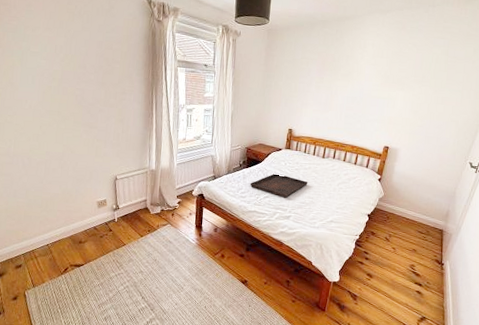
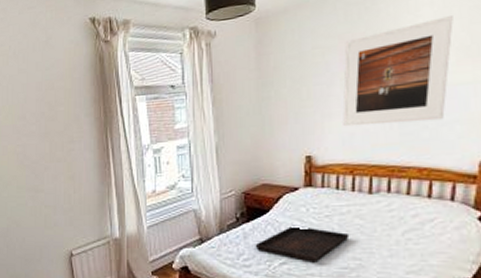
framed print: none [314,54,383,118] -> present [342,16,454,127]

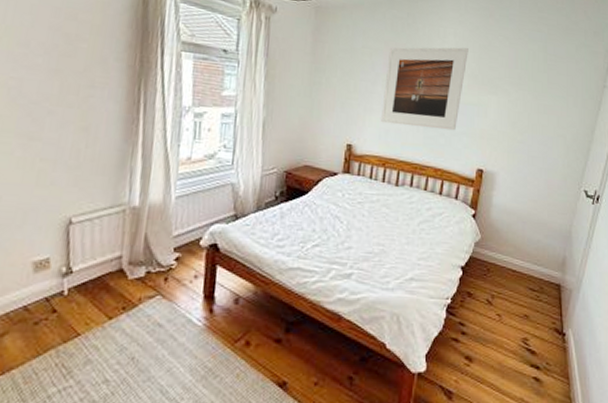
serving tray: present [255,225,350,263] -> none [290,208,377,246]

